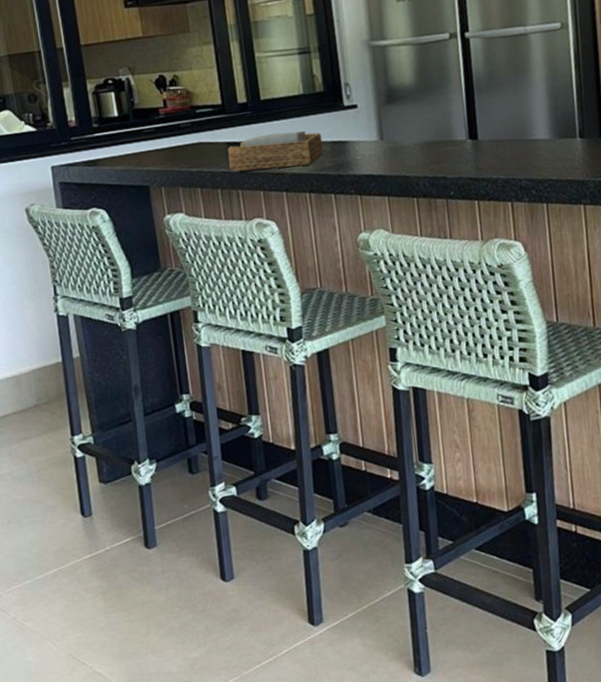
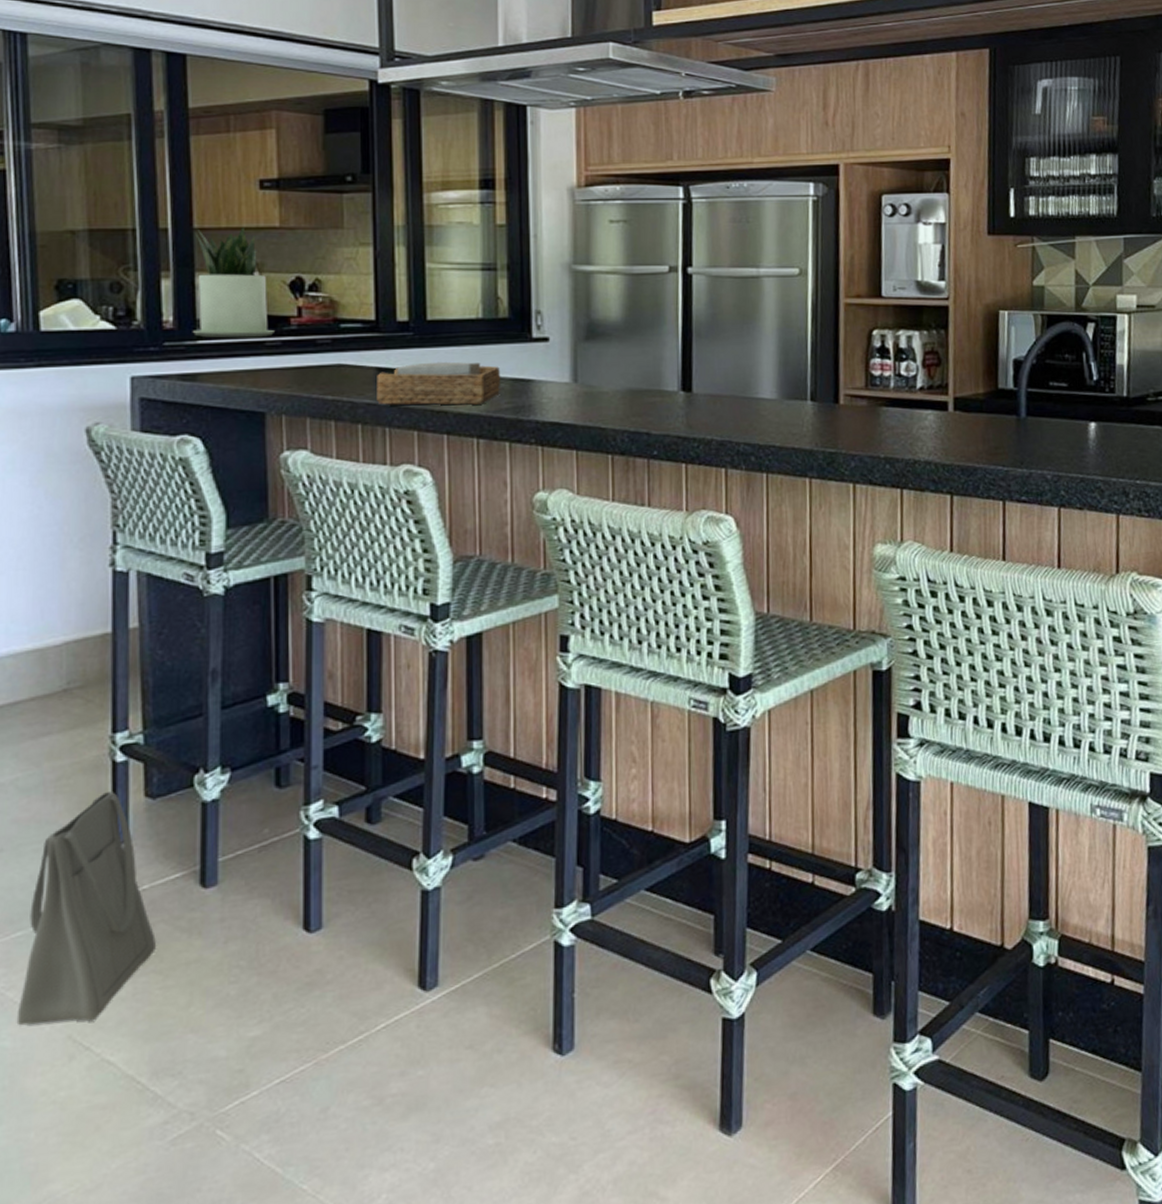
shopping bag: none [33,479,121,647] -> present [16,792,157,1026]
planter: none [83,40,148,131] -> present [192,228,274,339]

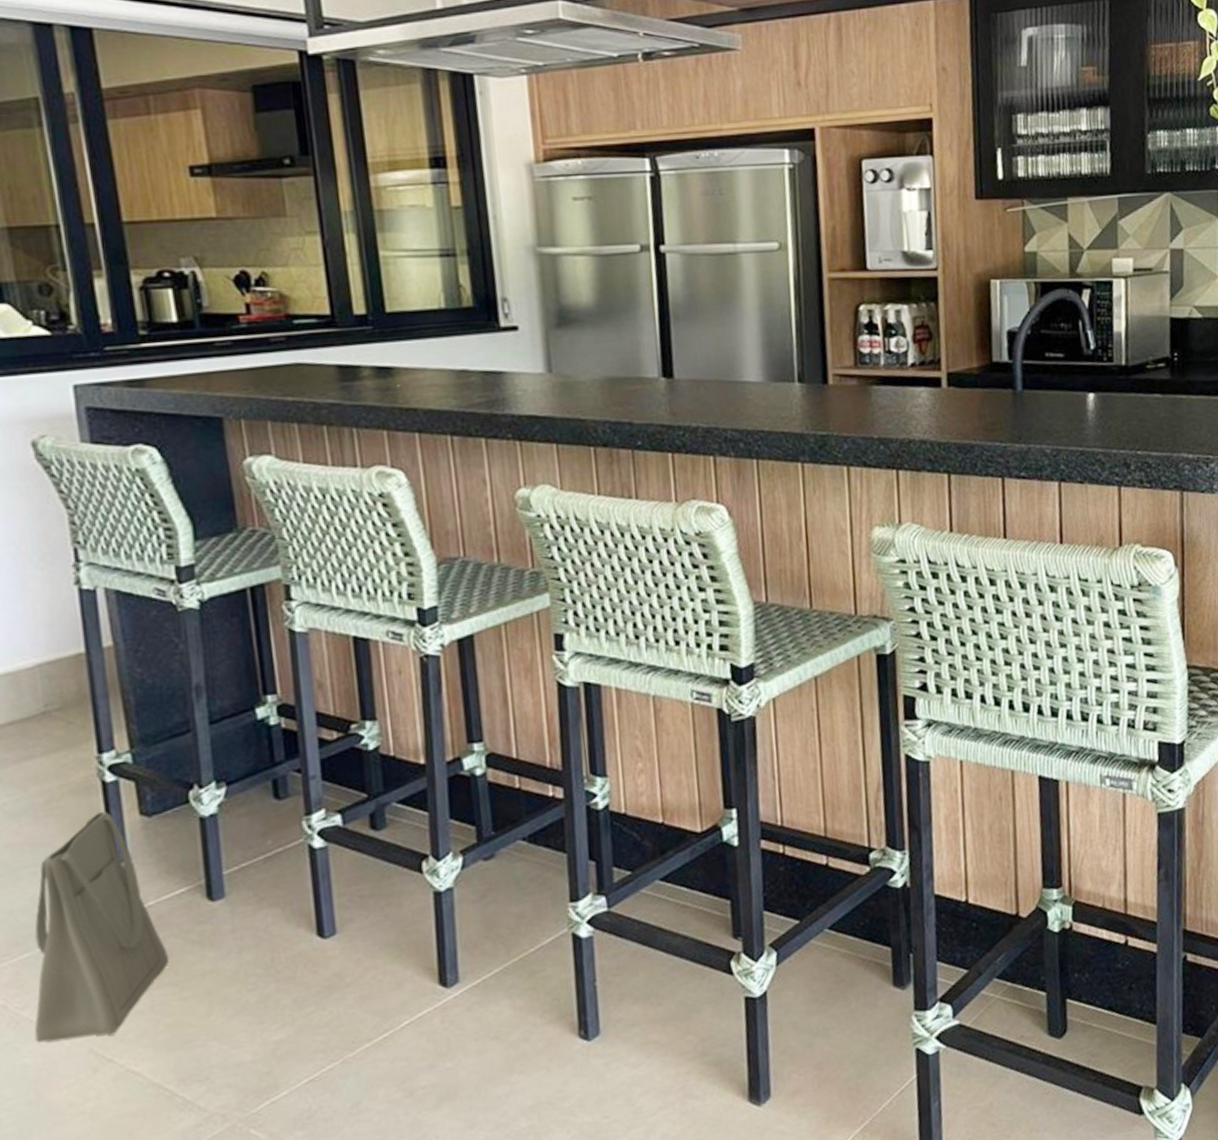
planter: present [192,228,274,339] -> none [125,219,223,341]
napkin holder: present [375,361,501,405] -> none [338,355,471,405]

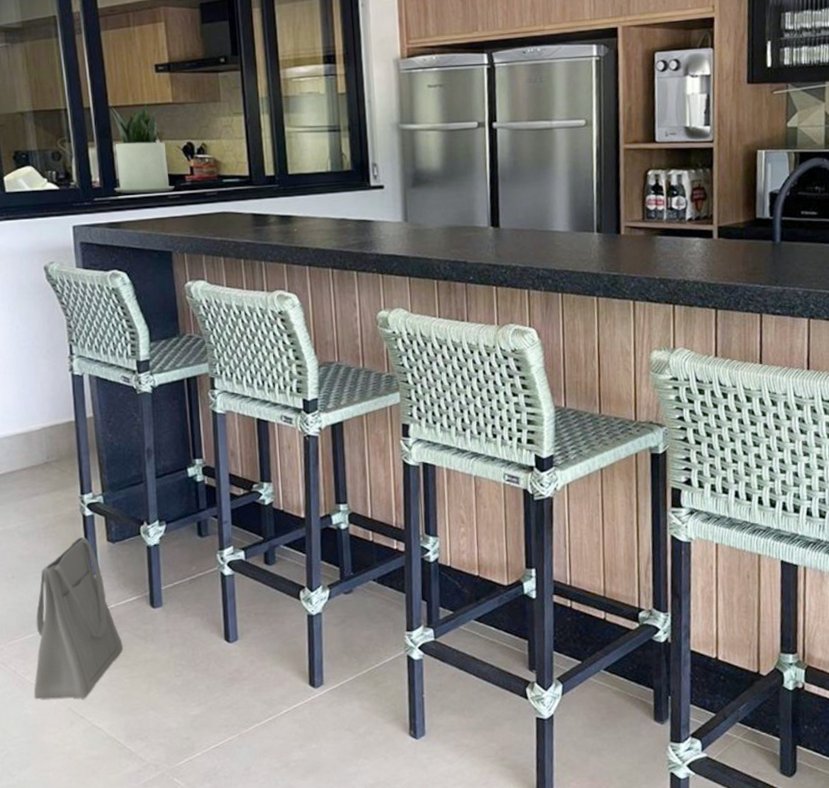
planter: none [125,219,223,341] -> present [110,104,174,194]

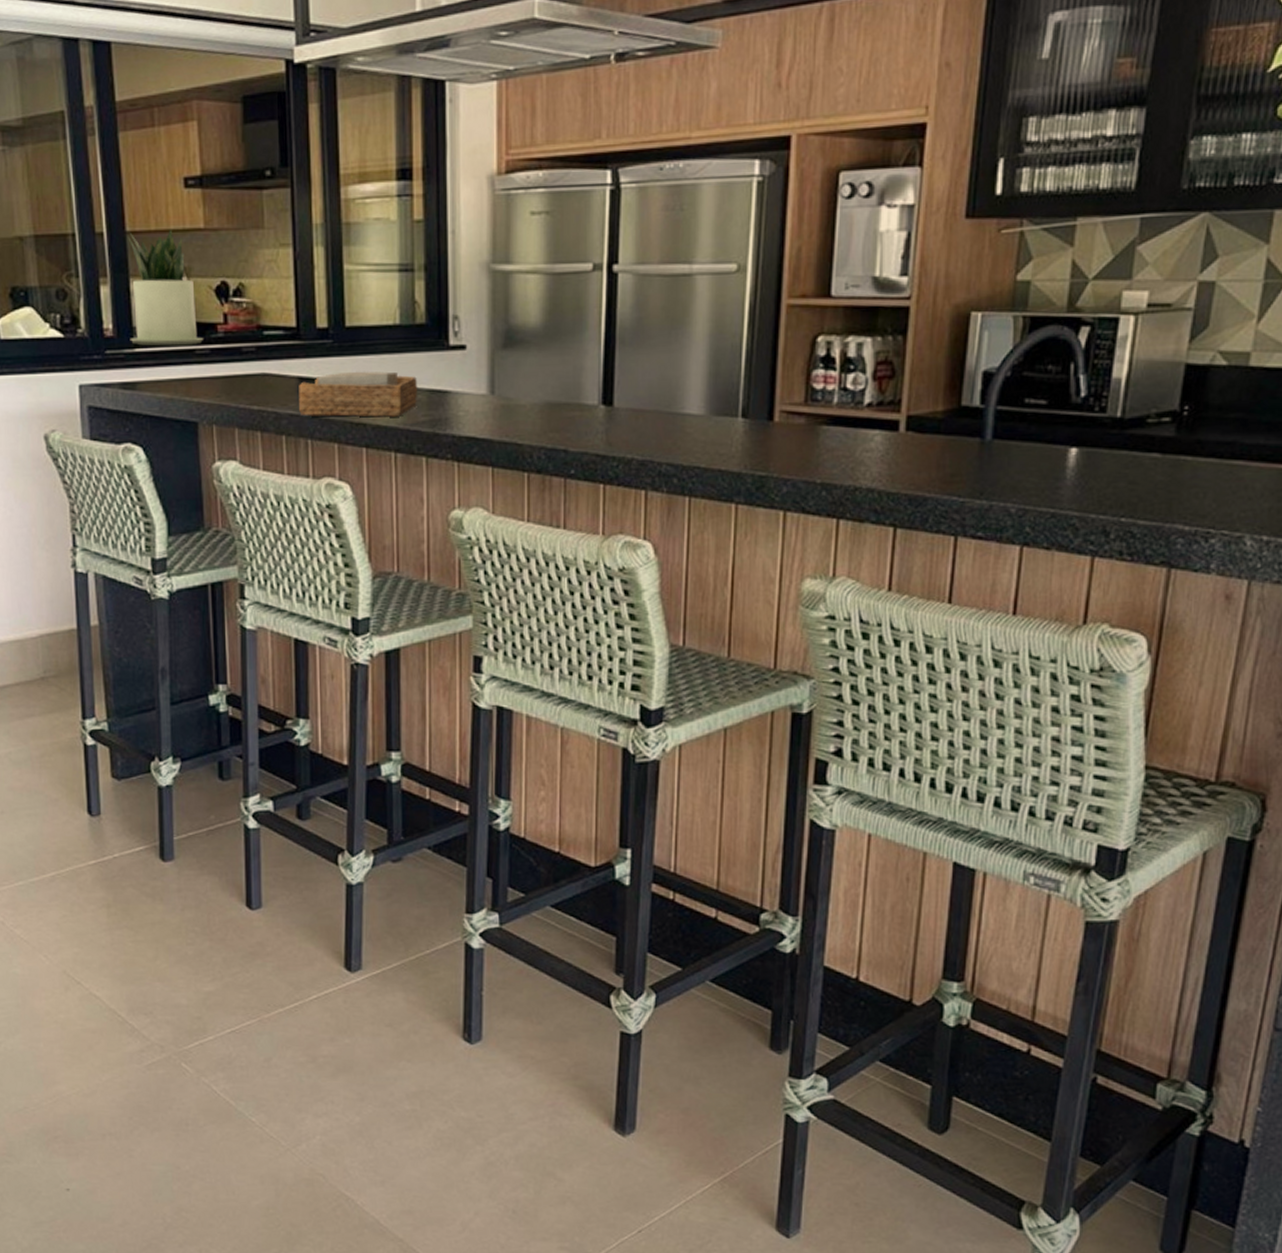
shopping bag: present [33,537,124,700] -> none [23,771,128,960]
napkin holder: none [253,207,348,244] -> present [298,371,418,418]

